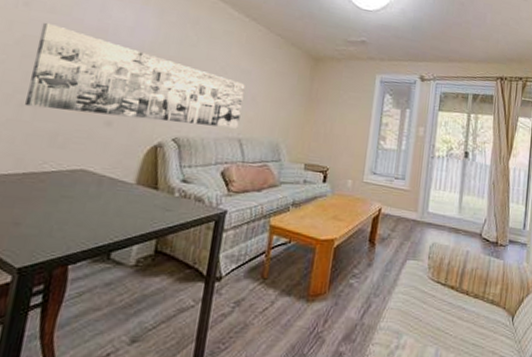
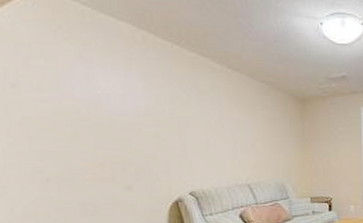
wall art: present [25,22,245,129] -> none [36,101,245,183]

